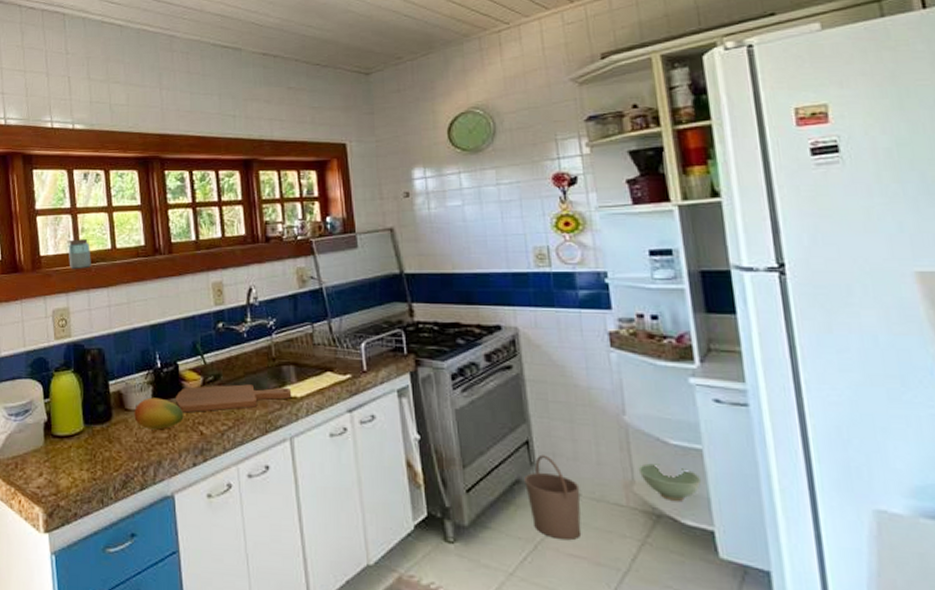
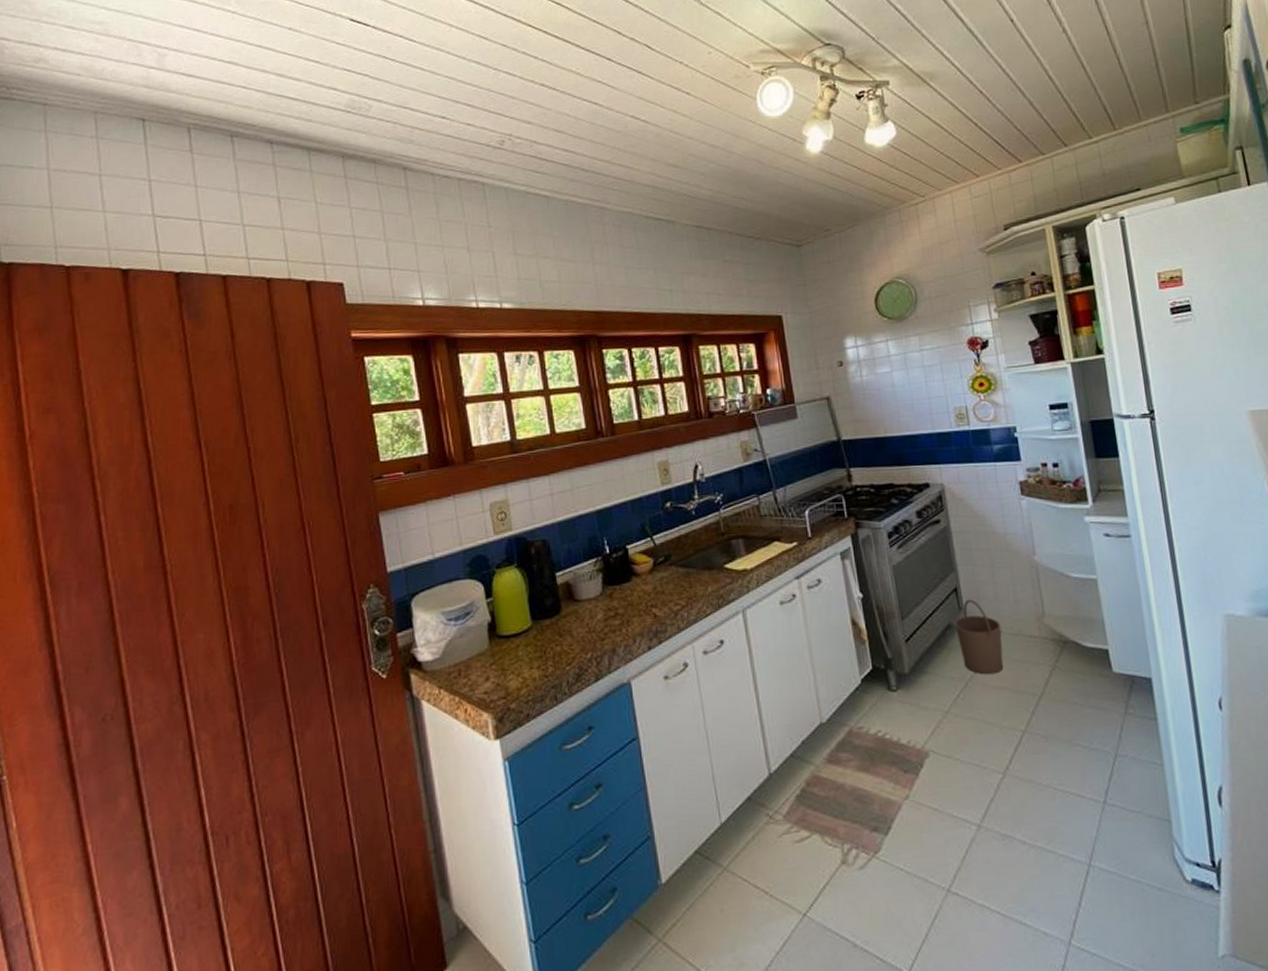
peanut butter: present [68,239,91,270] -> none [503,426,530,459]
fruit: present [134,397,184,430] -> none [584,584,636,618]
cutting board: present [176,384,292,413] -> none [627,561,742,597]
bowl: present [638,463,702,501] -> none [1047,596,1097,627]

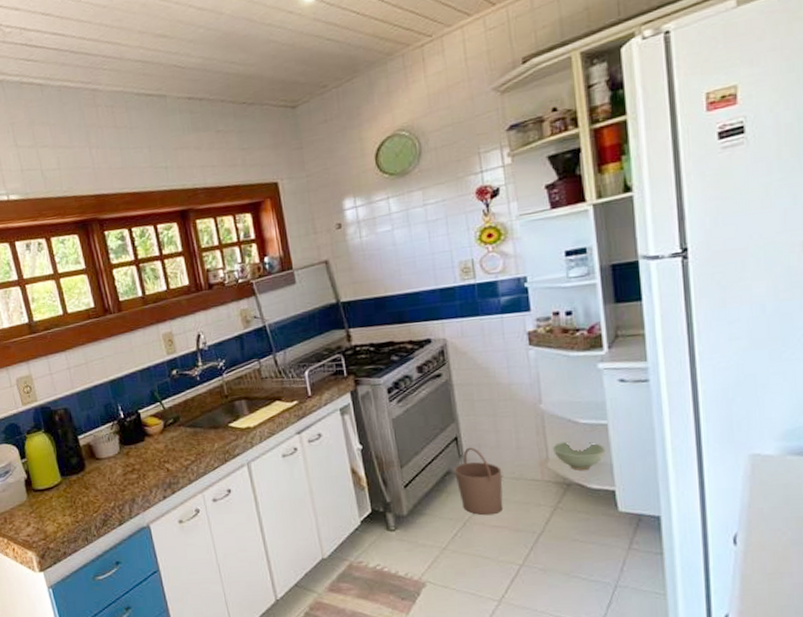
bowl: none [1047,596,1097,627] -> present [552,441,606,470]

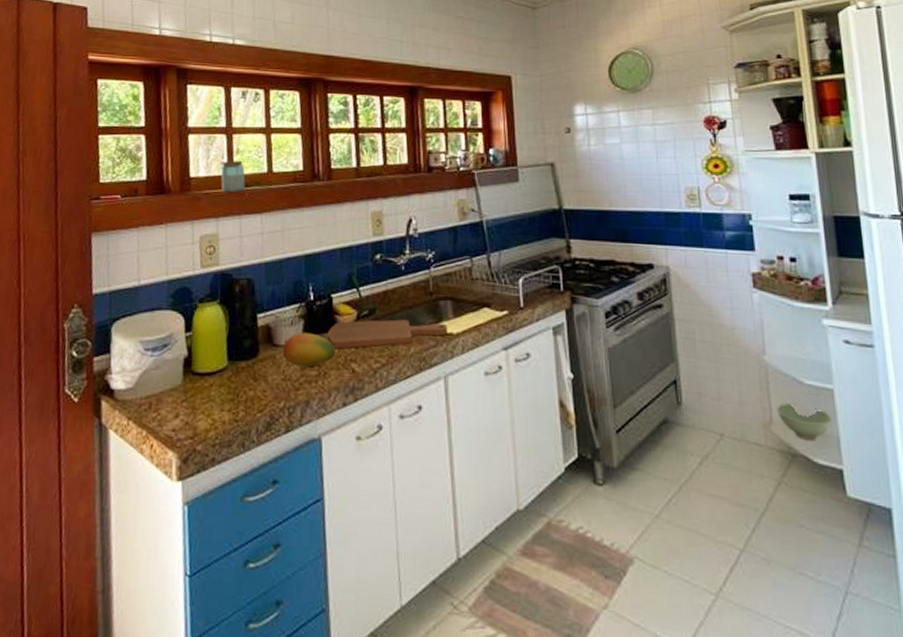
peanut butter: none [21,308,46,339] -> present [220,161,246,194]
fruit: none [104,444,151,473] -> present [282,332,336,367]
cutting board: none [141,420,246,455] -> present [328,319,448,349]
bucket: present [454,447,503,516] -> none [672,394,723,481]

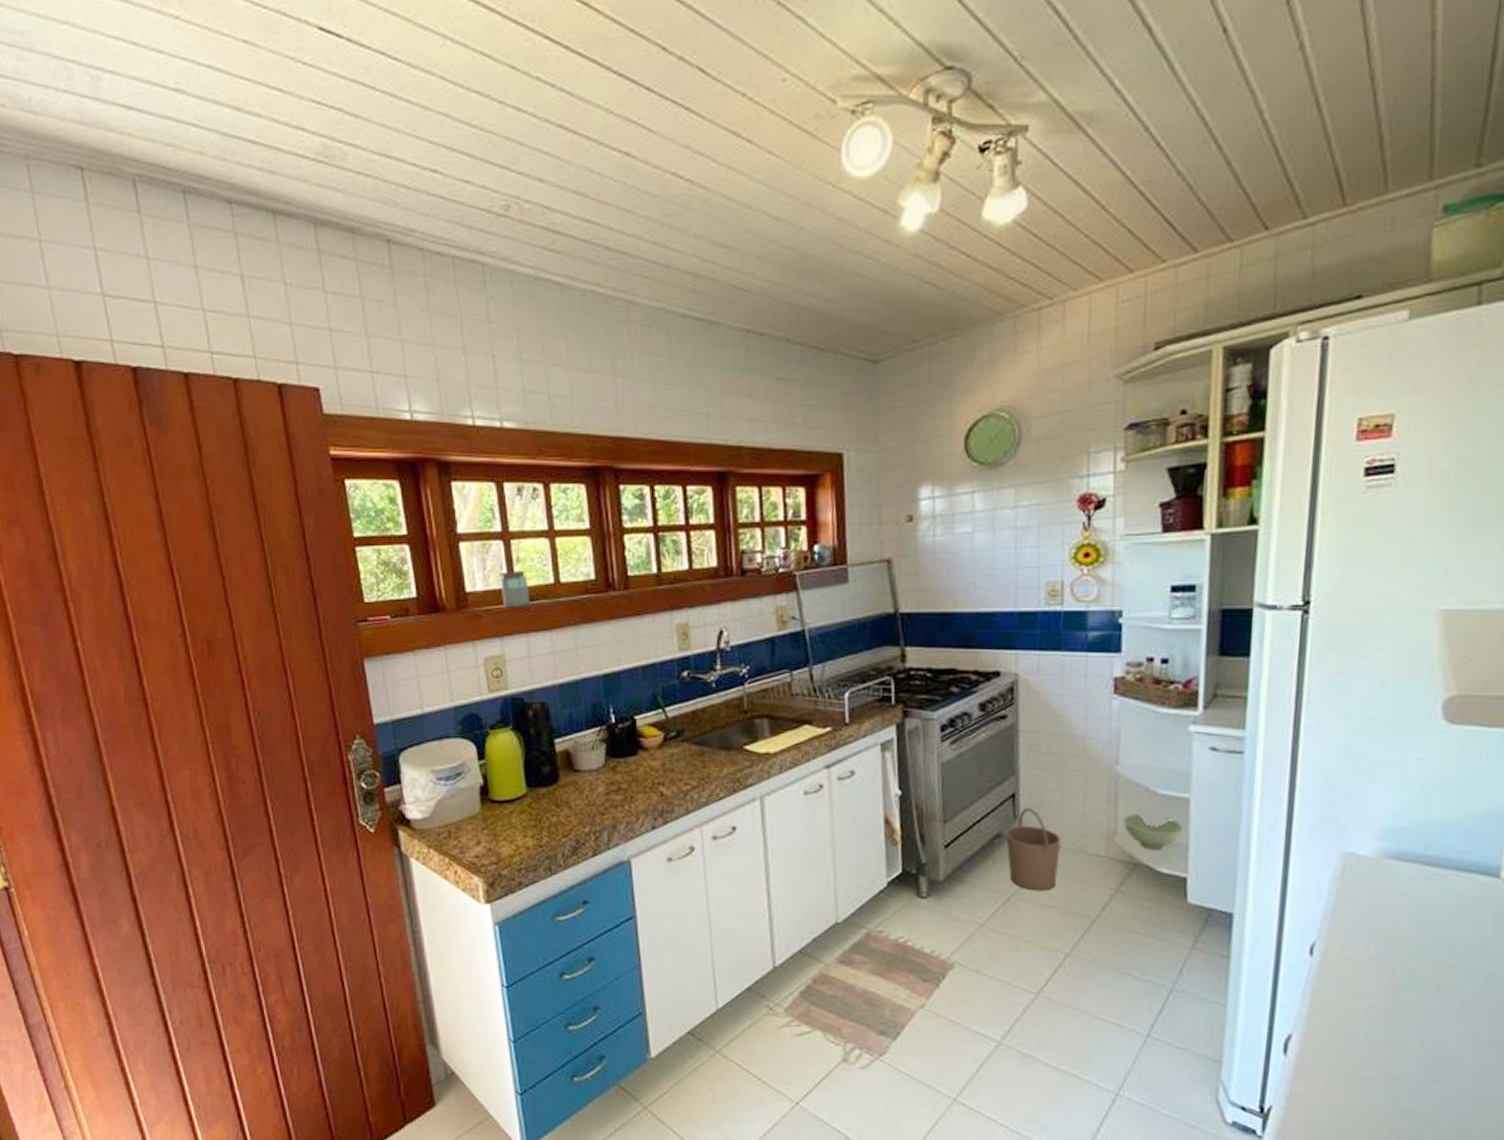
fruit: present [282,332,336,367] -> none [585,756,642,792]
cutting board: present [328,319,448,349] -> none [633,740,765,773]
bucket: none [672,394,723,481] -> present [1006,807,1061,892]

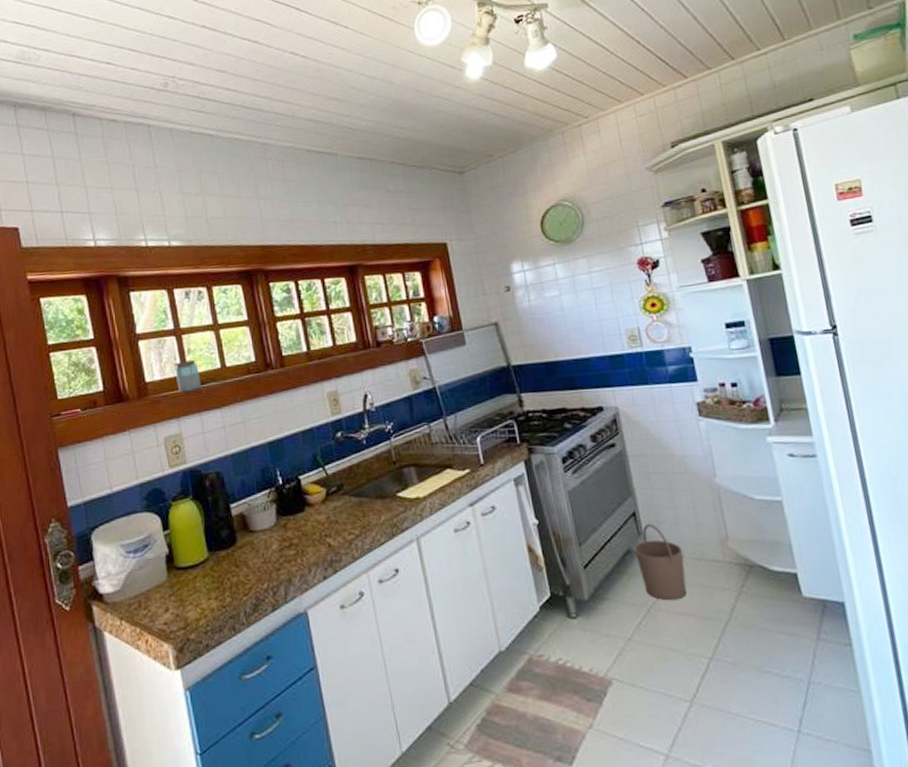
bowl: present [1122,814,1184,850] -> none [730,519,784,551]

